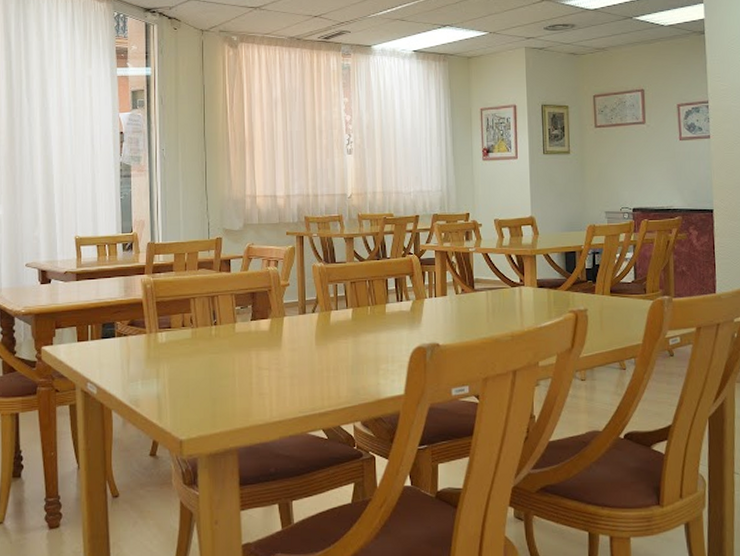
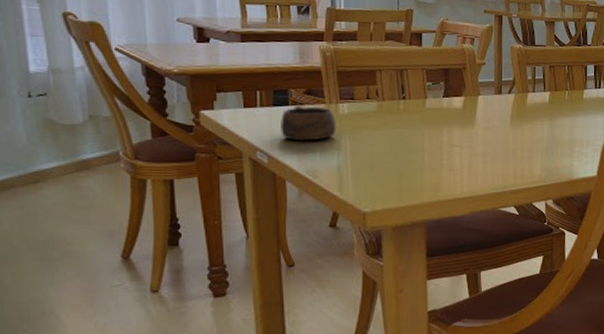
cup: none [108,336,156,372] -> present [281,104,337,142]

